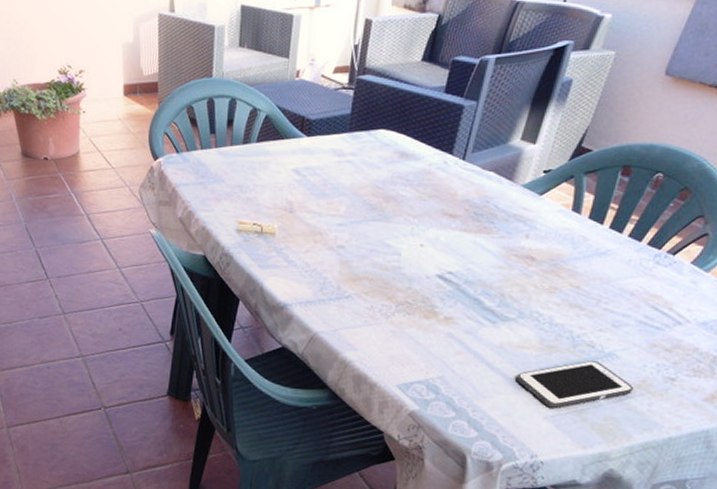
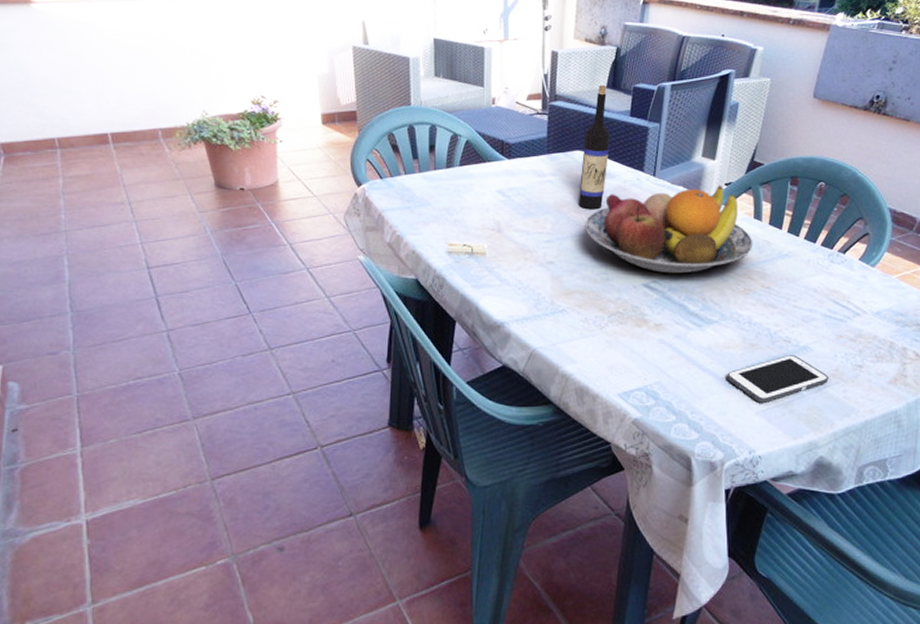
wine bottle: none [376,58,422,194] -> present [578,85,610,210]
fruit bowl: none [381,172,568,267] -> present [585,185,753,274]

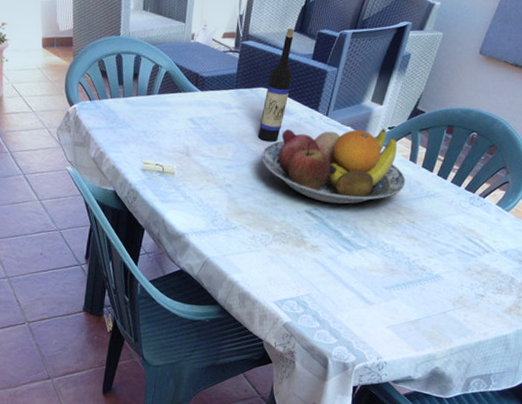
cell phone: present [726,355,828,403] -> none [366,281,453,319]

